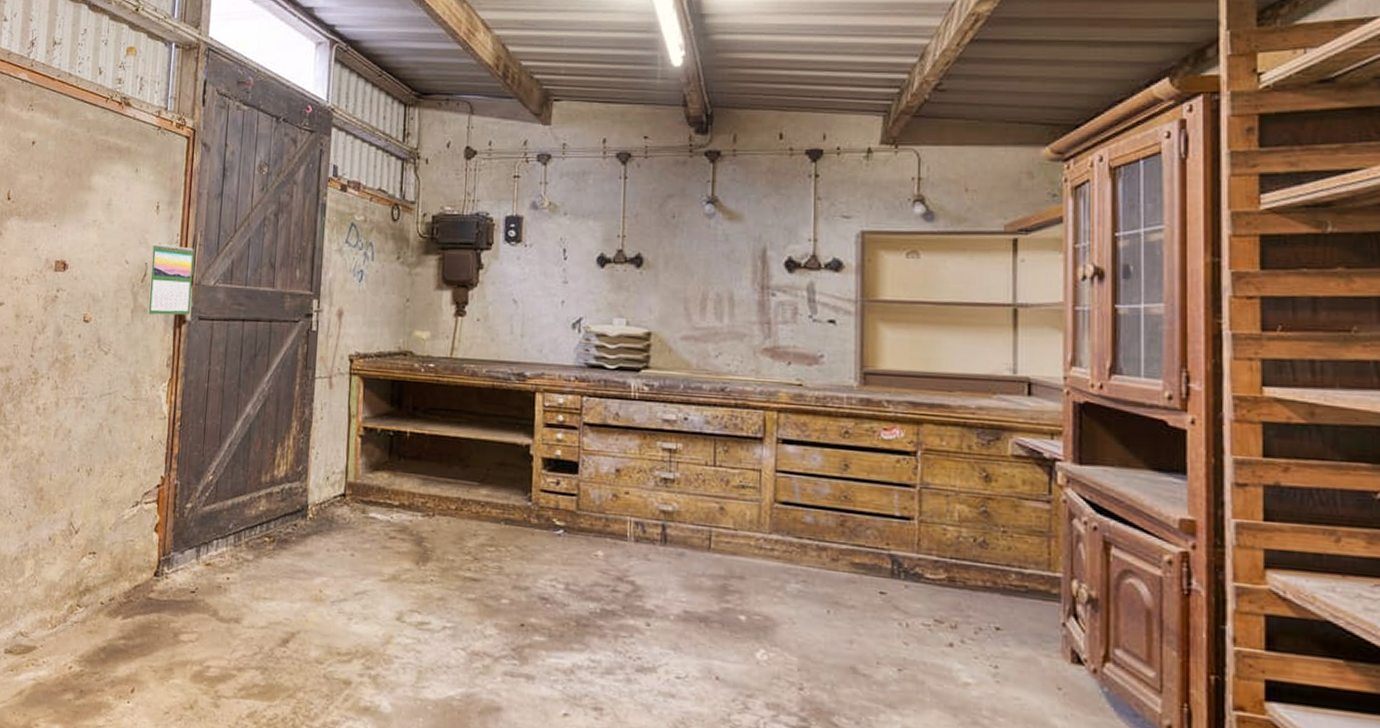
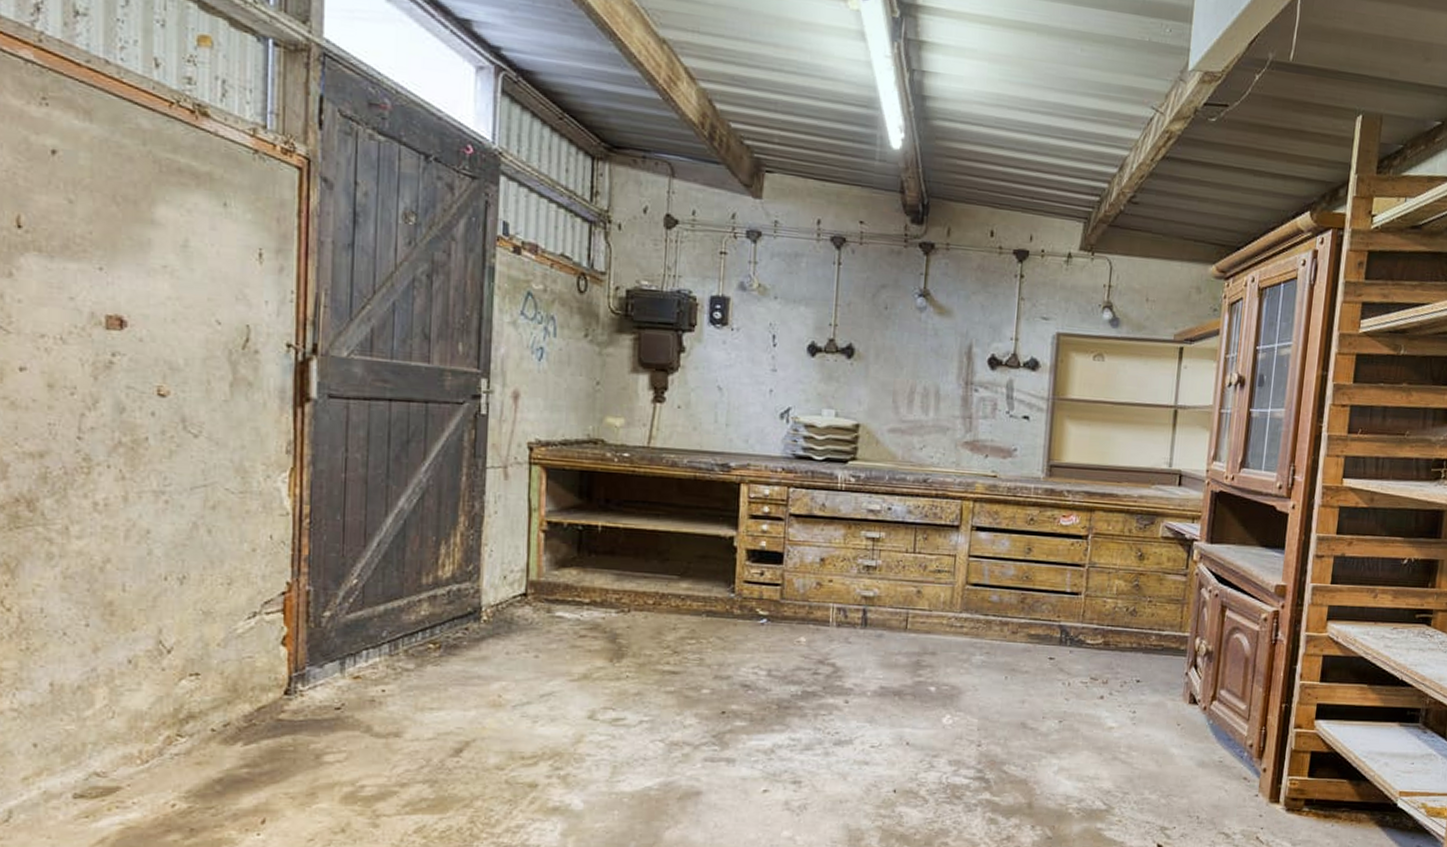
calendar: present [147,243,194,315] -> none [253,300,317,392]

